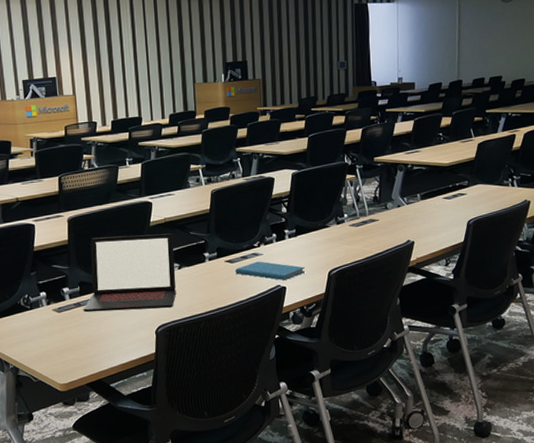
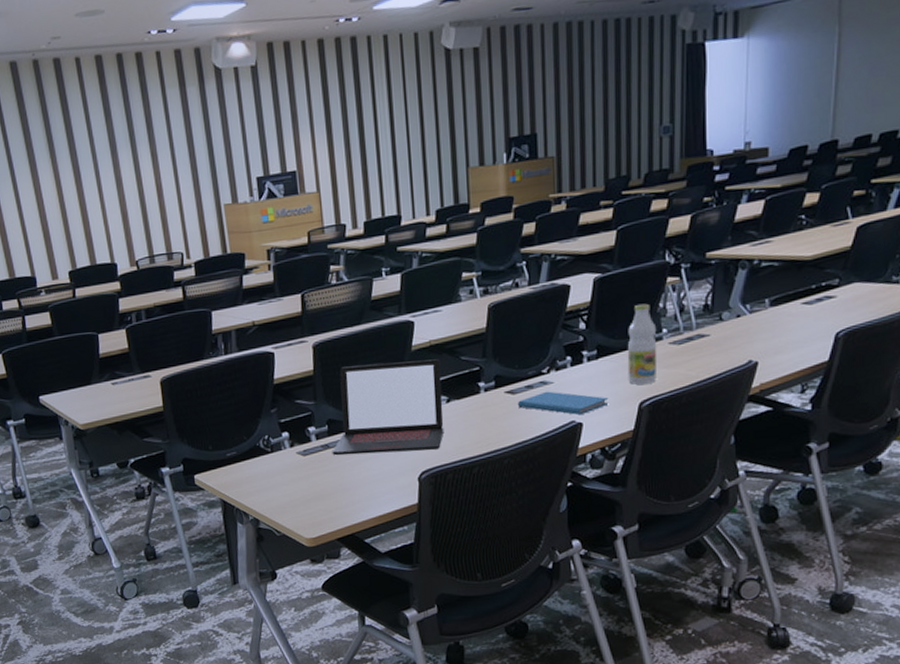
bottle: none [318,194,341,257] -> present [627,303,657,384]

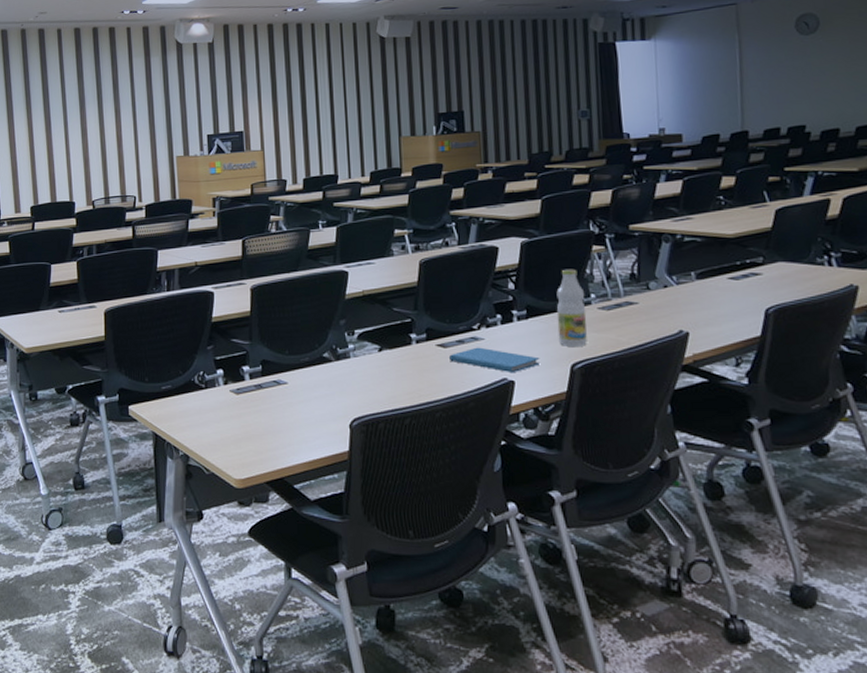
laptop: present [332,359,444,456] -> none [265,309,376,397]

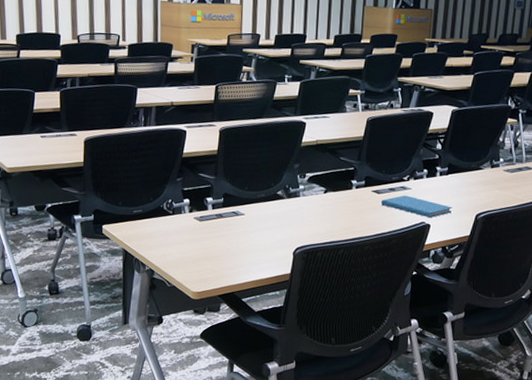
bottle: present [556,269,587,346] -> none [469,136,496,200]

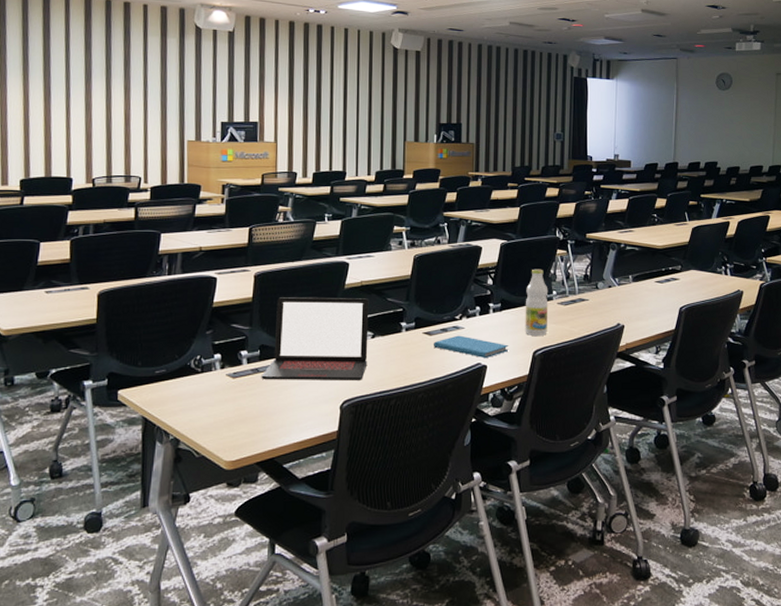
laptop: none [224,151,323,230] -> present [261,297,369,380]
bottle: none [469,136,496,200] -> present [525,269,548,336]

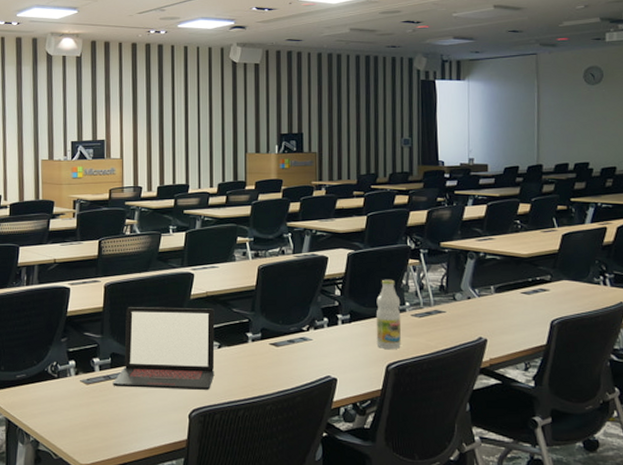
book: present [433,335,509,359] -> none [280,347,360,372]

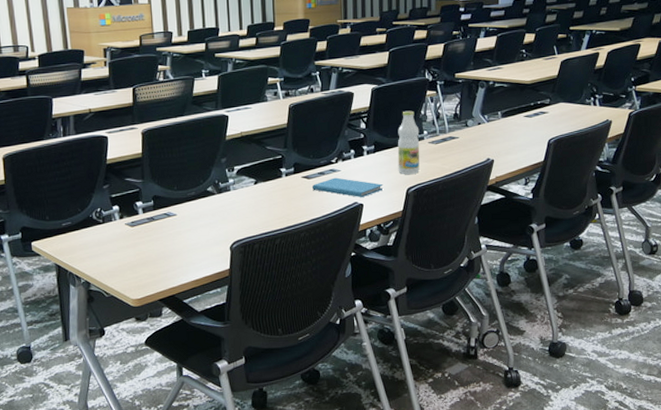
laptop: present [113,307,215,390] -> none [156,148,252,227]
book: none [280,347,360,372] -> present [311,177,384,198]

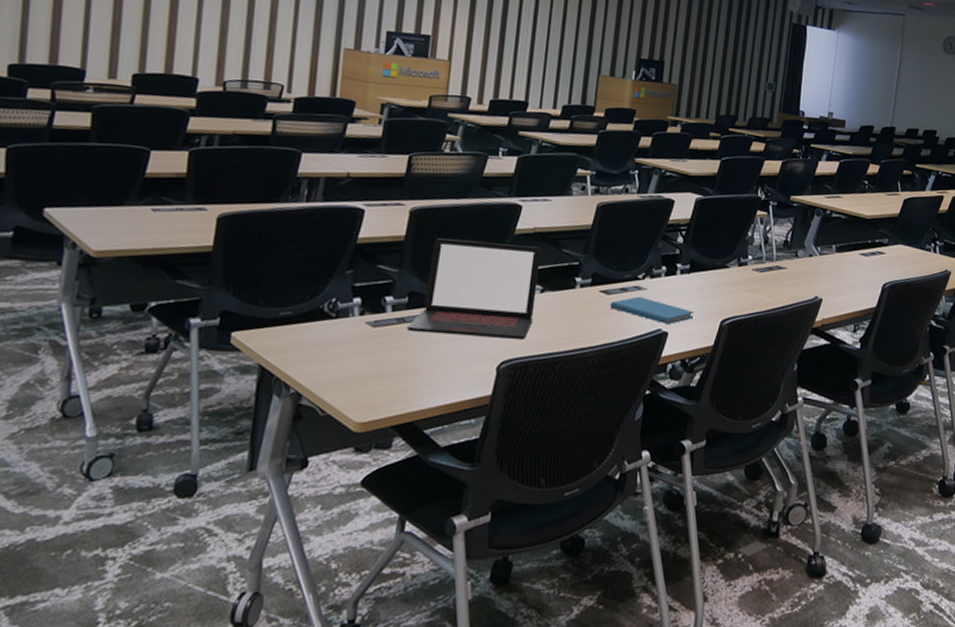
laptop: none [156,148,252,227] -> present [407,238,542,339]
bottle: present [397,110,420,174] -> none [713,229,744,304]

